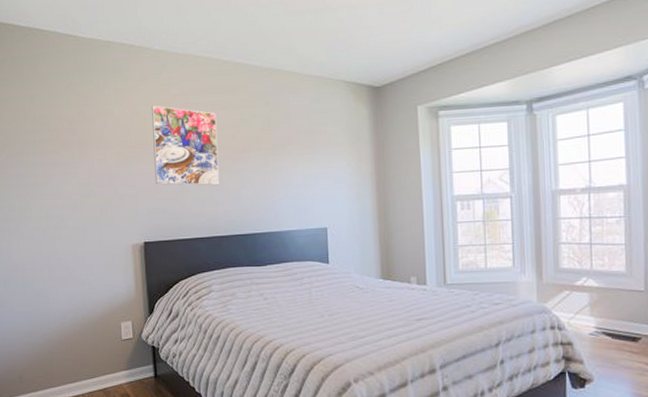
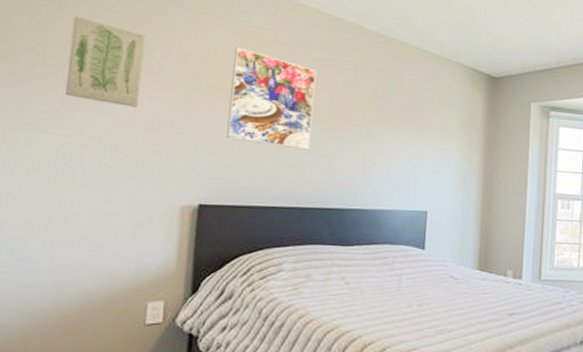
wall art: none [41,105,91,170] -> present [65,16,146,107]

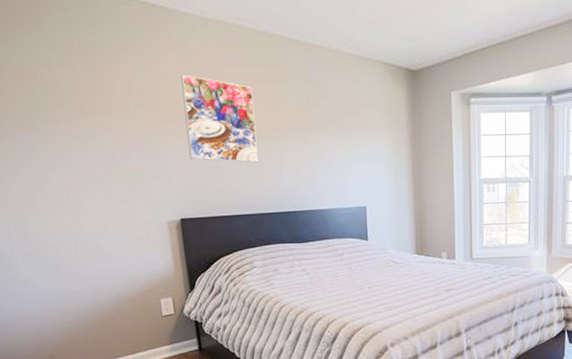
wall art: present [65,16,146,107] -> none [49,65,116,141]

